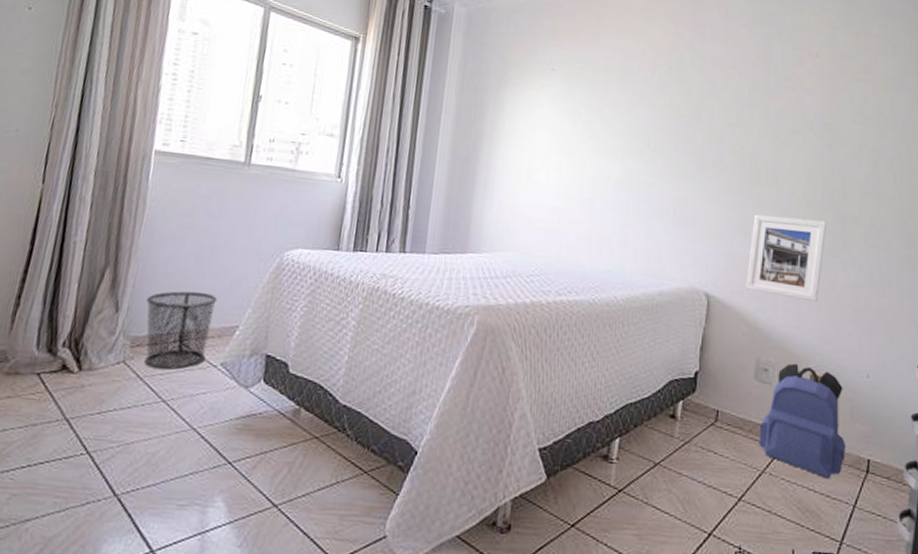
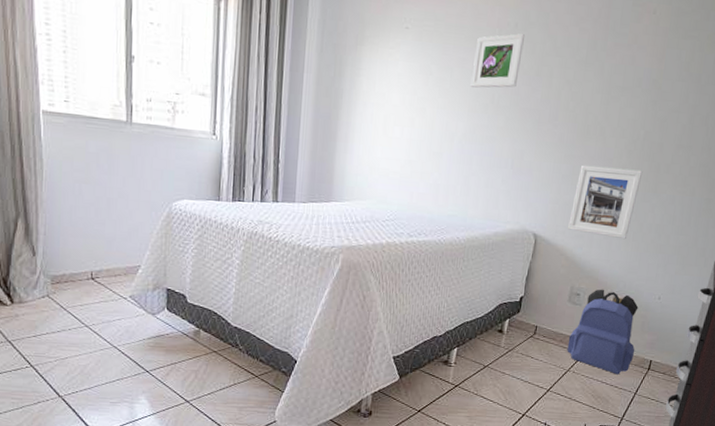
waste bin: present [144,291,217,370] -> none [58,237,119,302]
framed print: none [623,75,681,131] -> present [470,33,526,88]

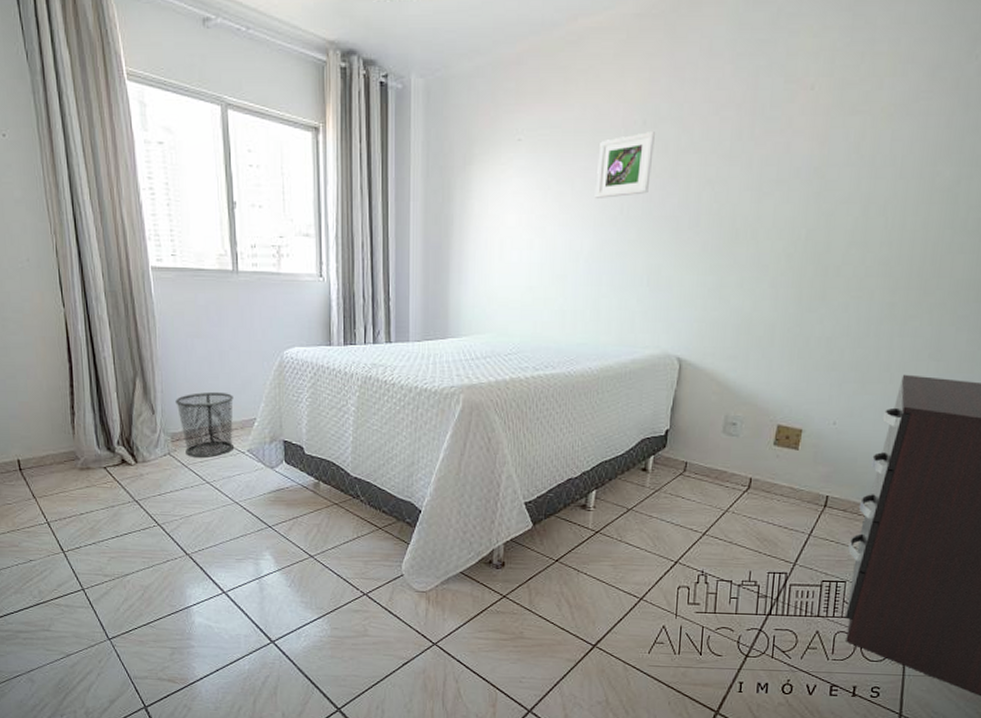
waste bin: none [58,237,119,302] -> present [175,391,233,458]
backpack: present [567,289,639,375] -> none [724,416,809,514]
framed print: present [568,165,643,240] -> none [718,275,807,358]

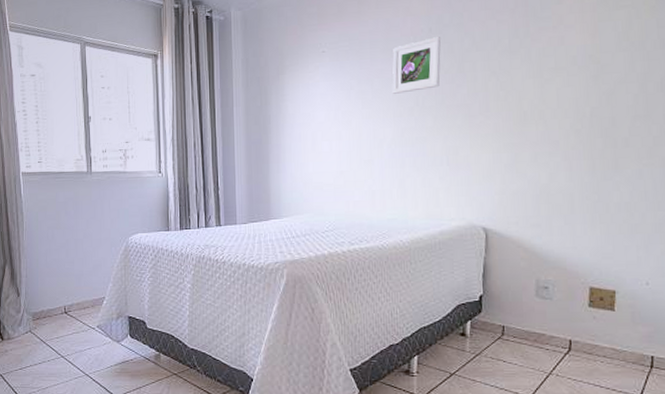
waste bin: present [175,391,233,458] -> none [37,275,86,334]

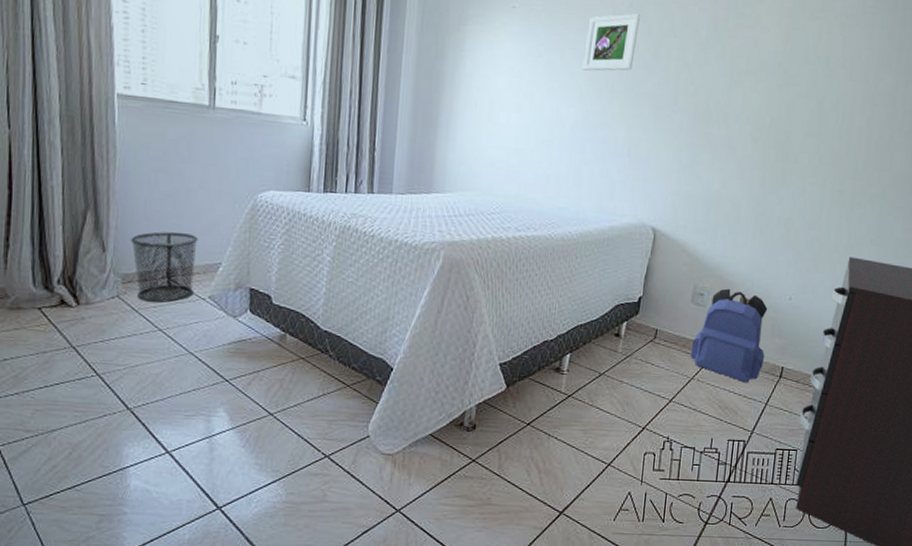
waste bin: none [37,275,86,334] -> present [131,231,198,303]
backpack: none [543,279,630,375] -> present [690,288,768,383]

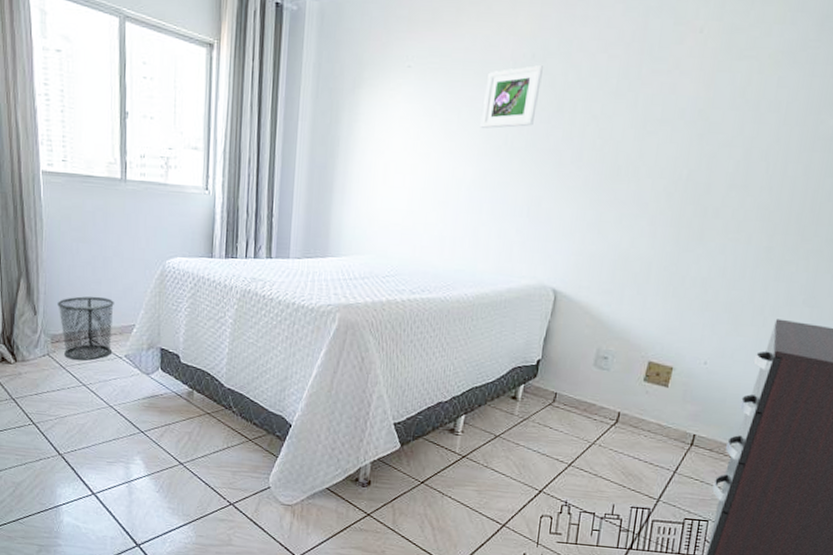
backpack: present [690,288,768,383] -> none [592,351,679,450]

